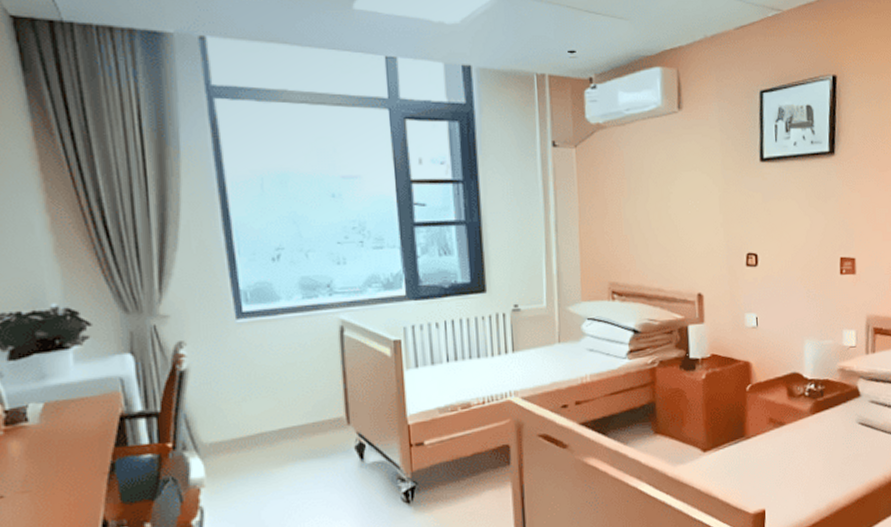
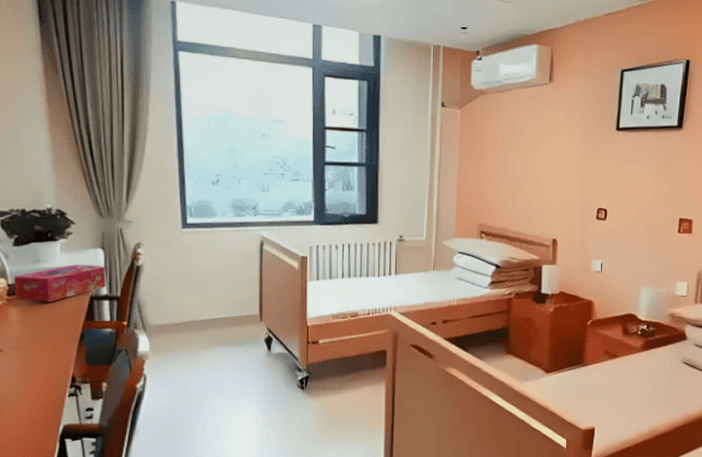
tissue box: none [11,375,140,430] -> present [13,264,106,302]

